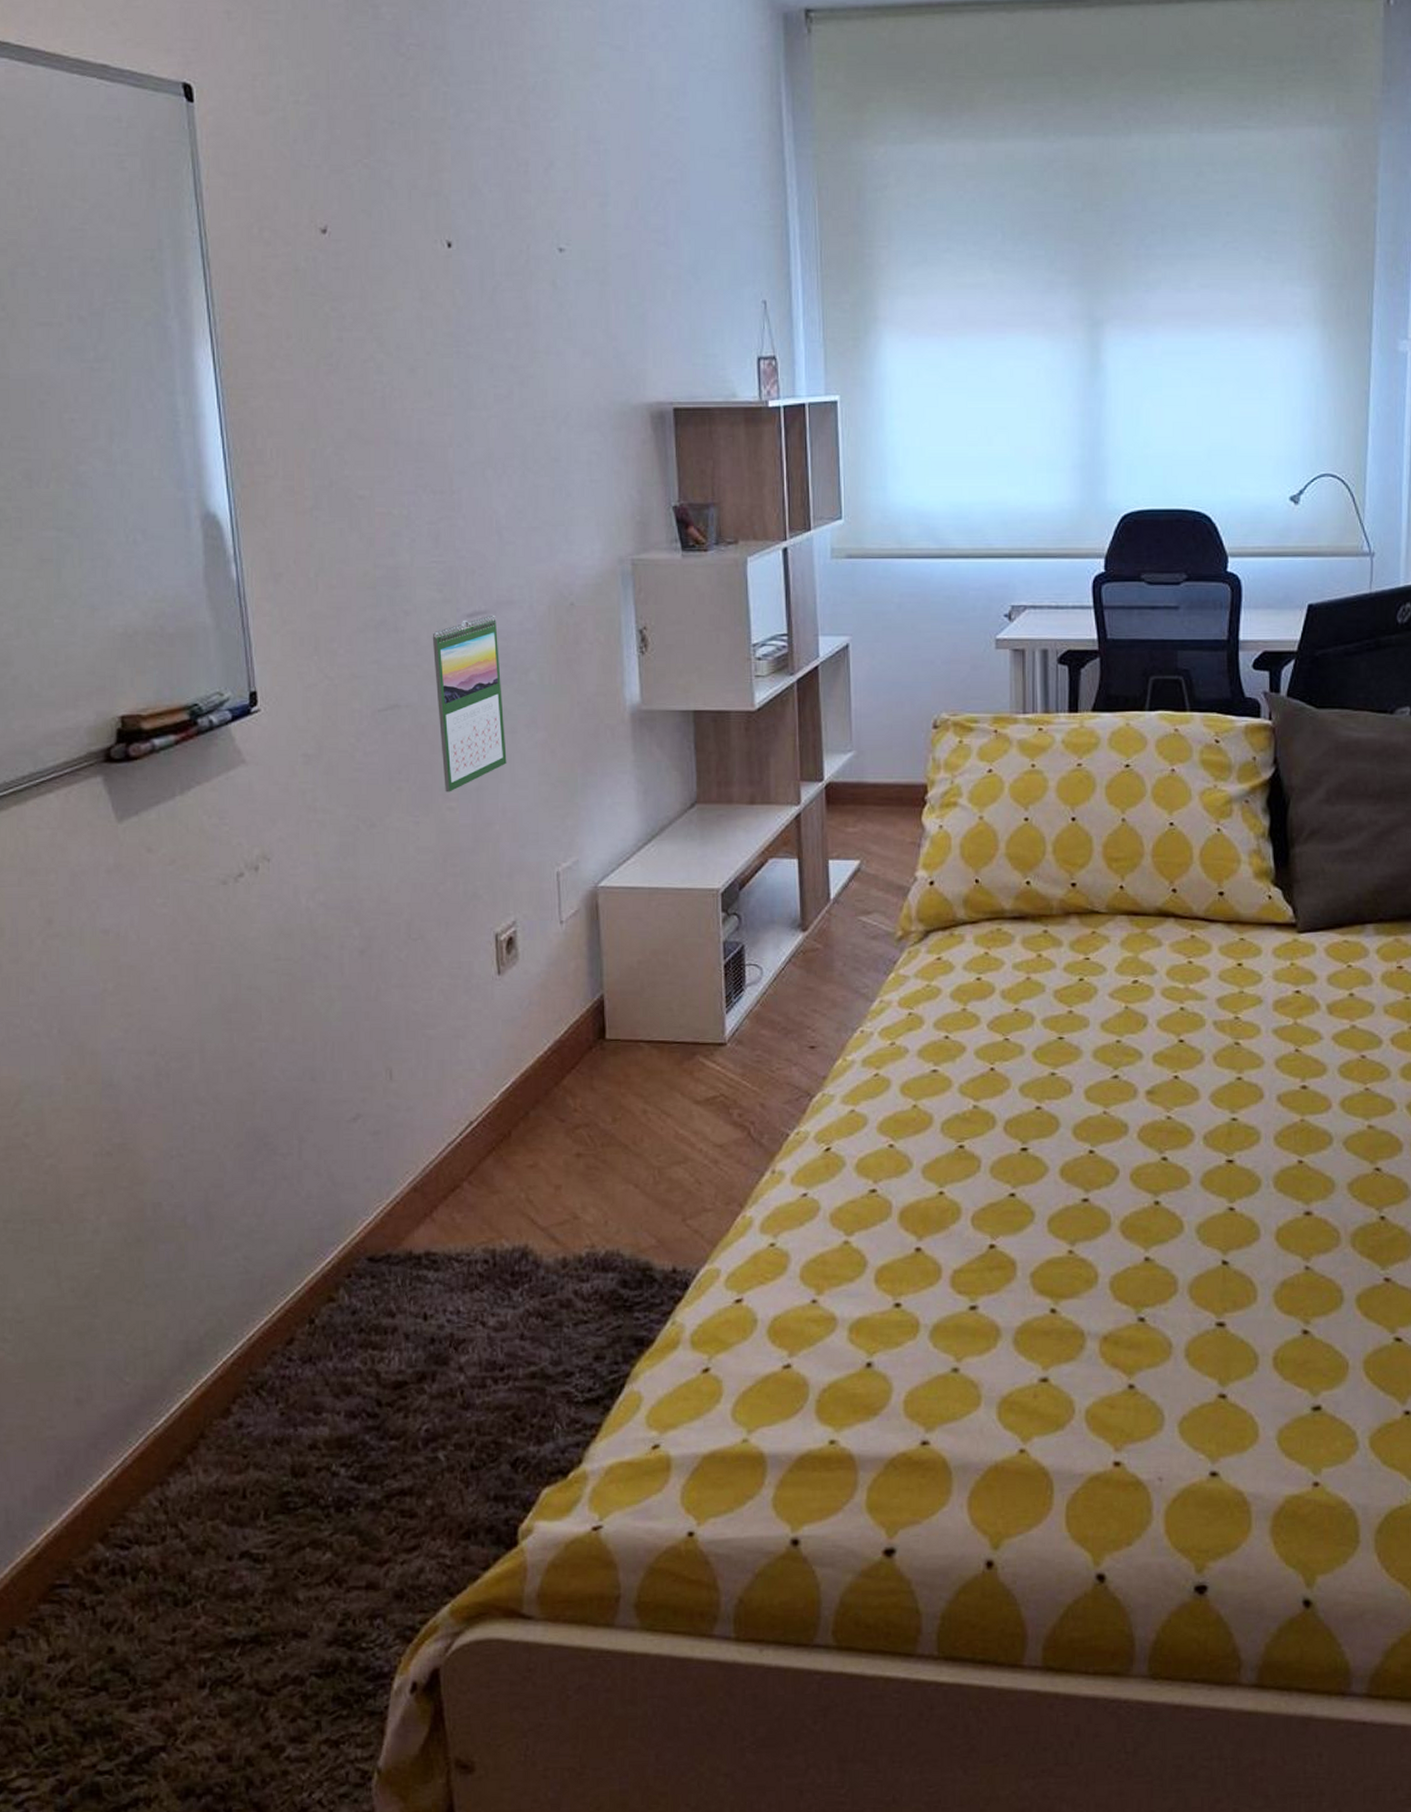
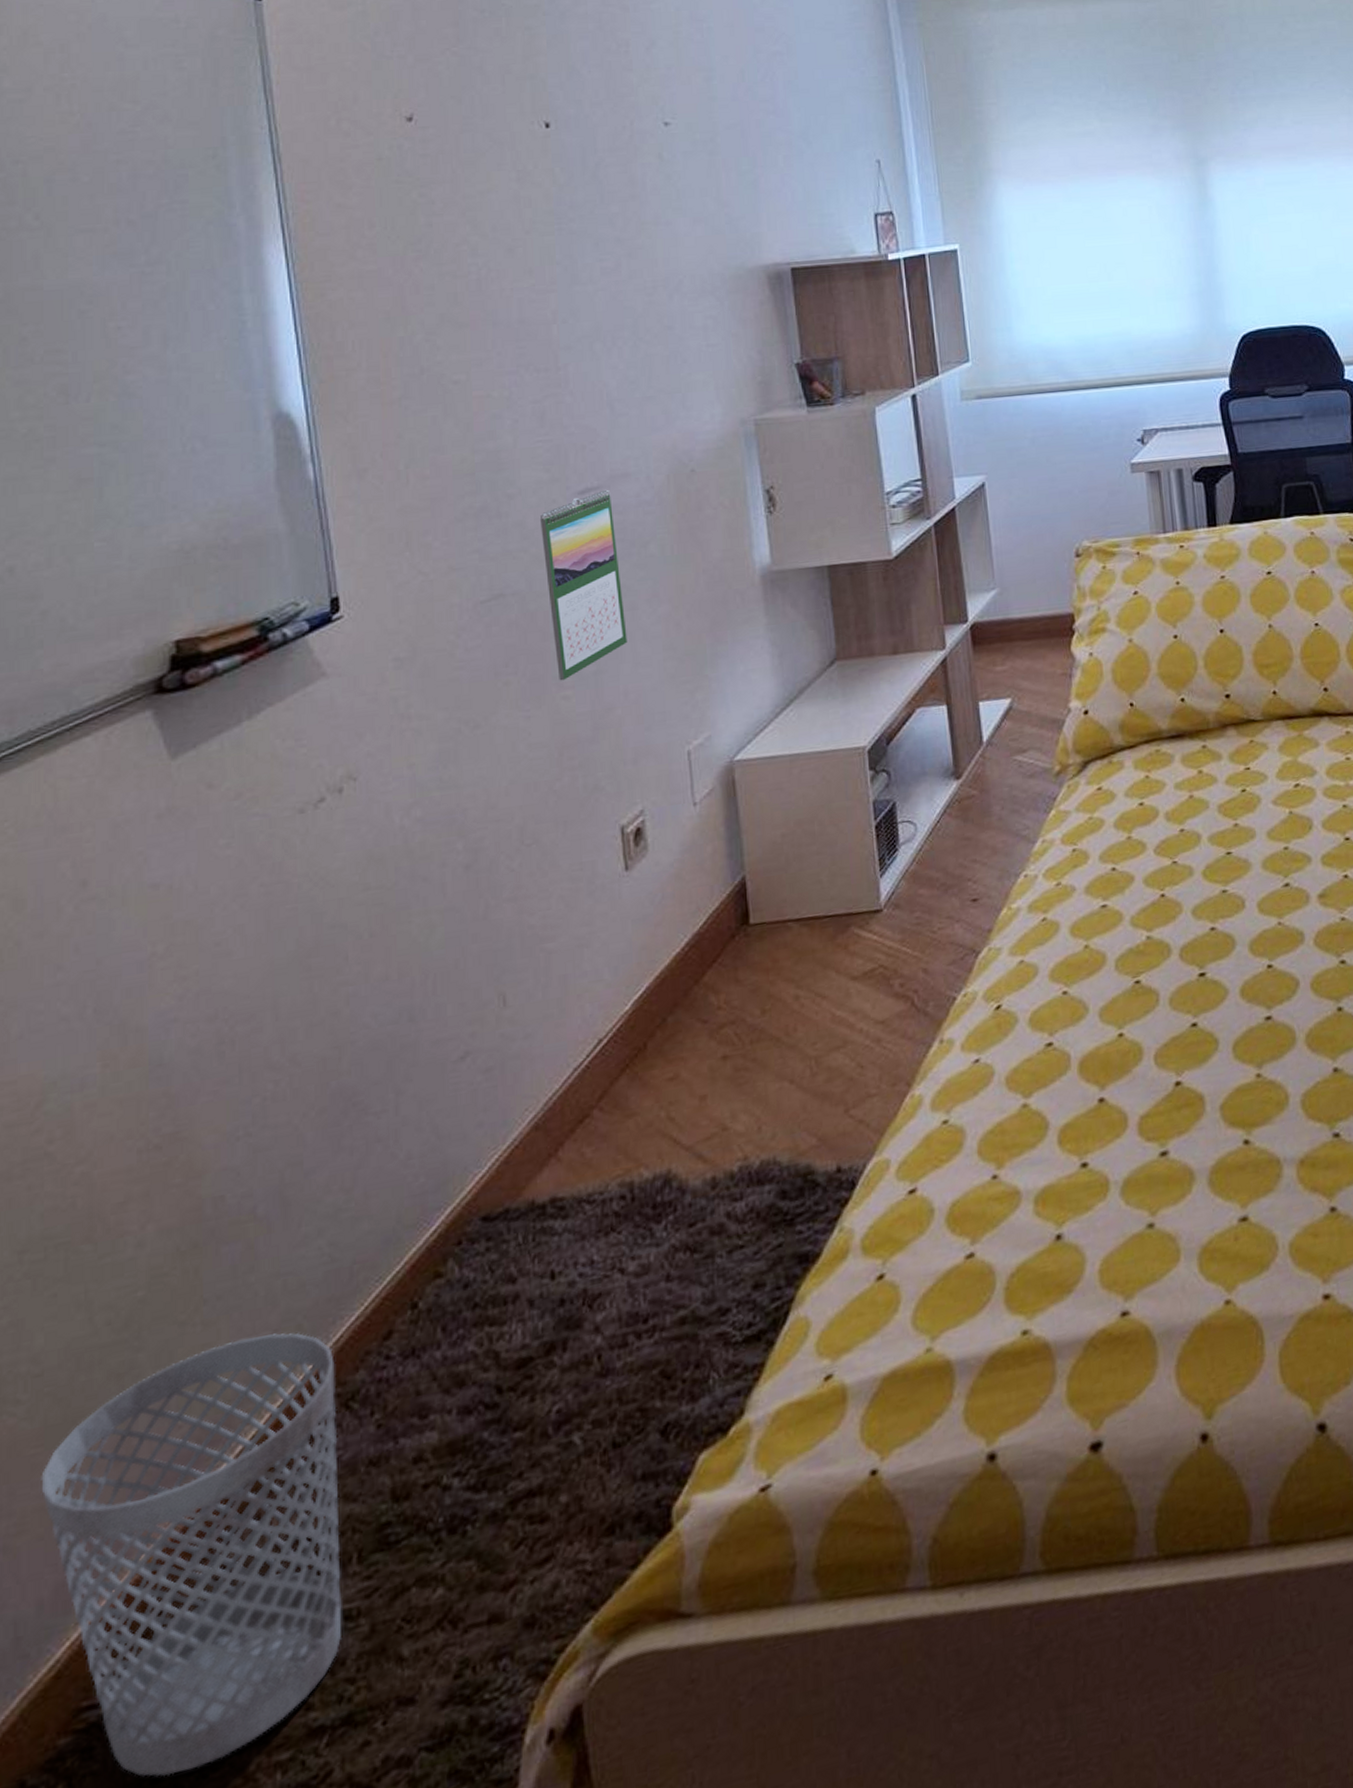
wastebasket: none [23,1322,252,1651] -> present [41,1332,342,1777]

